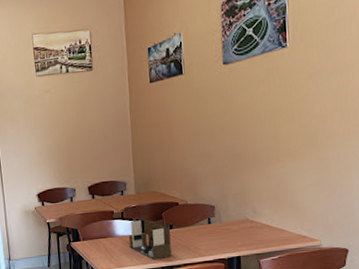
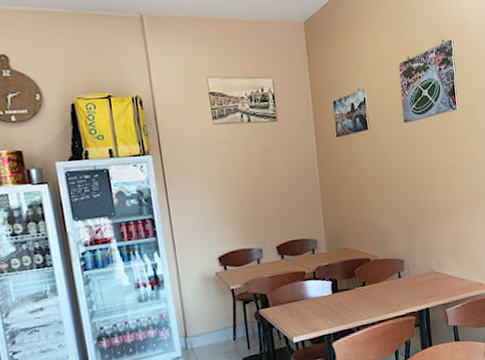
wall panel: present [129,219,172,260] -> none [322,278,366,320]

